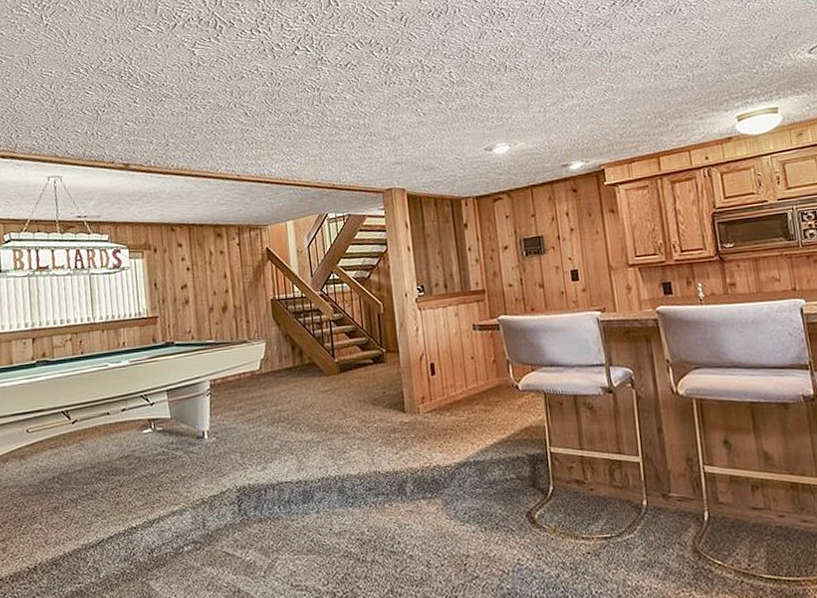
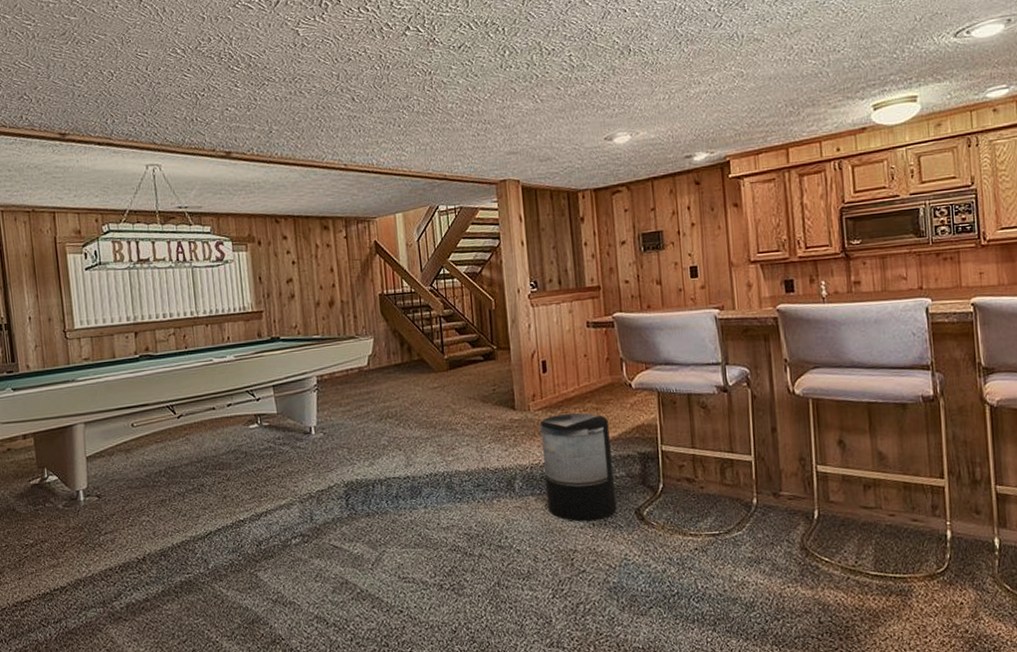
trash can: none [429,415,508,526] -> present [539,413,617,522]

